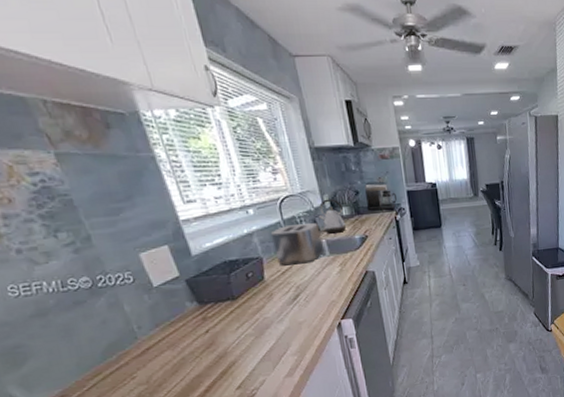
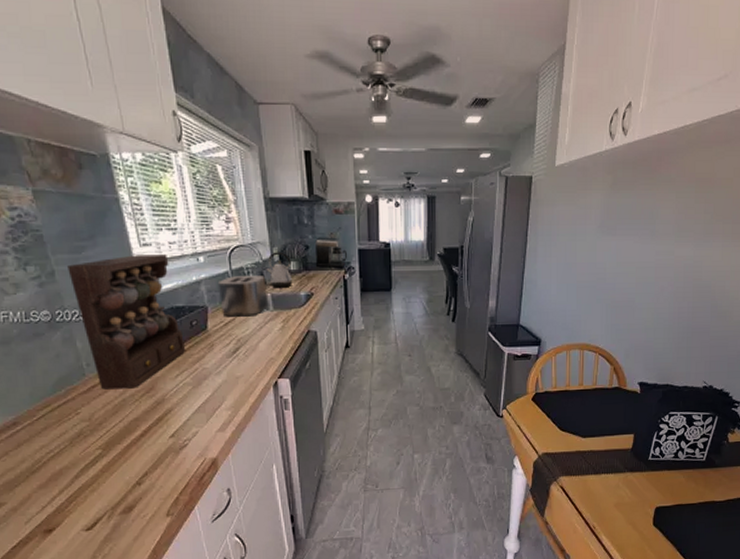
spice rack: none [104,210,245,351] -> present [67,254,186,390]

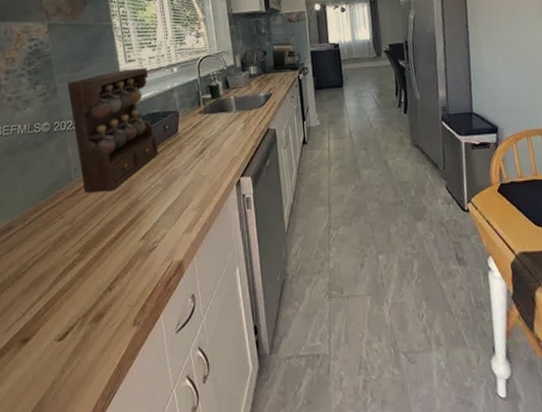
toaster: present [217,276,269,317] -> none [188,81,232,120]
kettle: present [266,252,295,288] -> none [229,58,255,91]

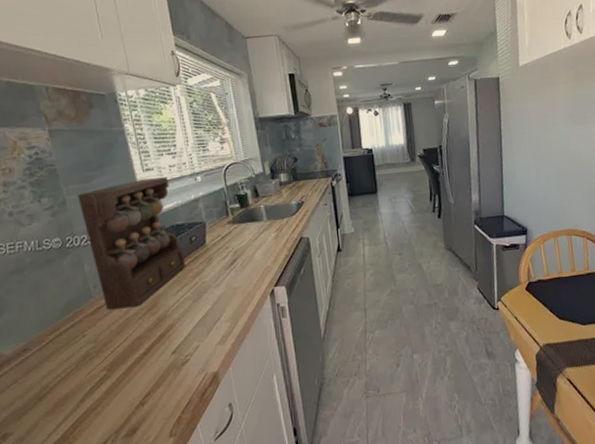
coffee maker: present [272,42,301,70] -> none [303,148,333,177]

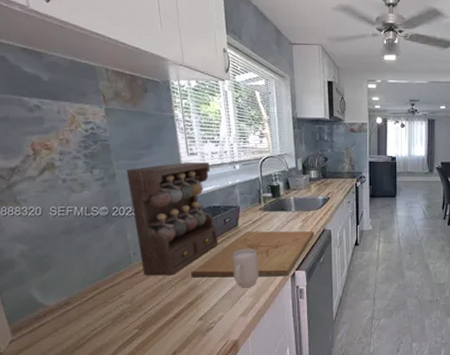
cutting board: none [158,241,292,307] -> present [191,231,315,278]
mug: none [202,267,234,313] -> present [232,248,259,288]

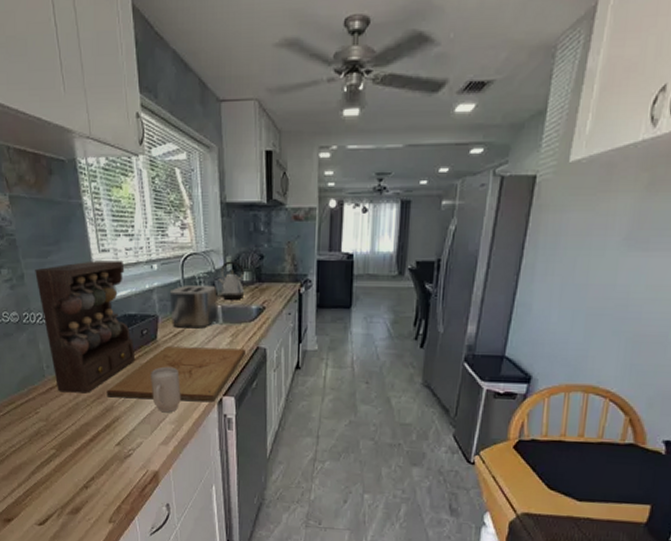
toaster: none [249,182,291,216] -> present [169,285,219,329]
kettle: none [290,162,314,193] -> present [218,261,247,300]

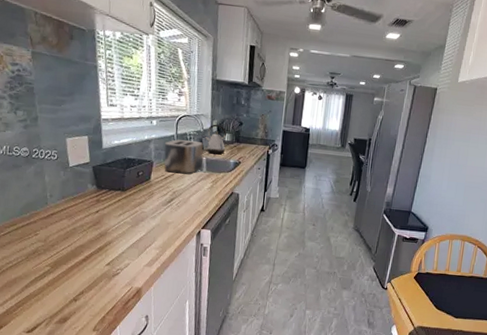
spice rack: present [35,260,136,394] -> none [48,112,131,221]
cutting board: present [106,346,247,402] -> none [102,186,223,233]
mug: present [151,366,181,413] -> none [141,202,167,240]

